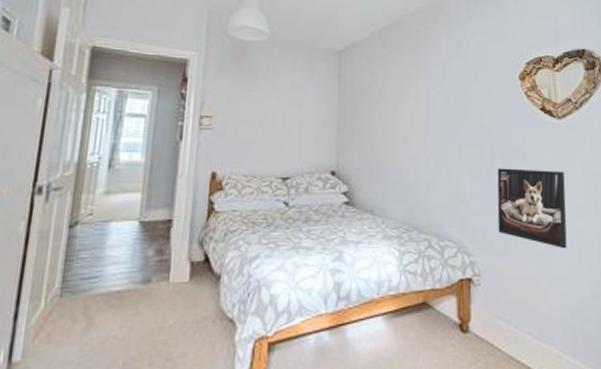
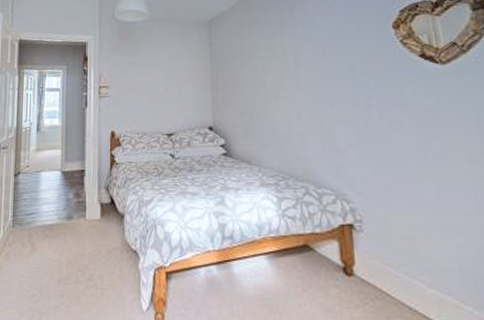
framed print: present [497,168,567,249] -> none [374,117,462,198]

